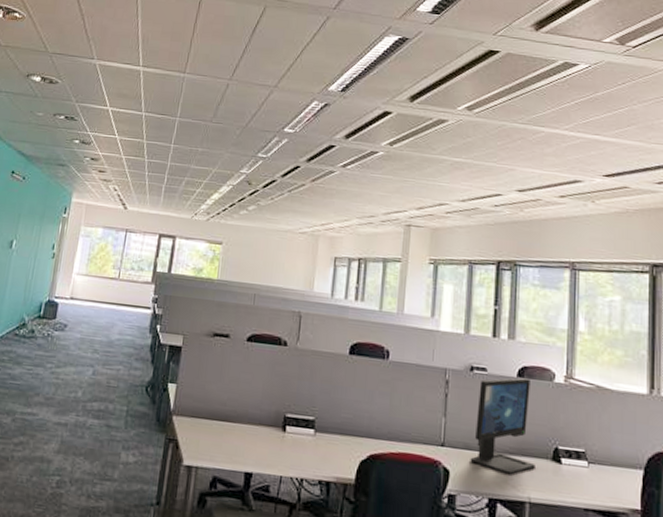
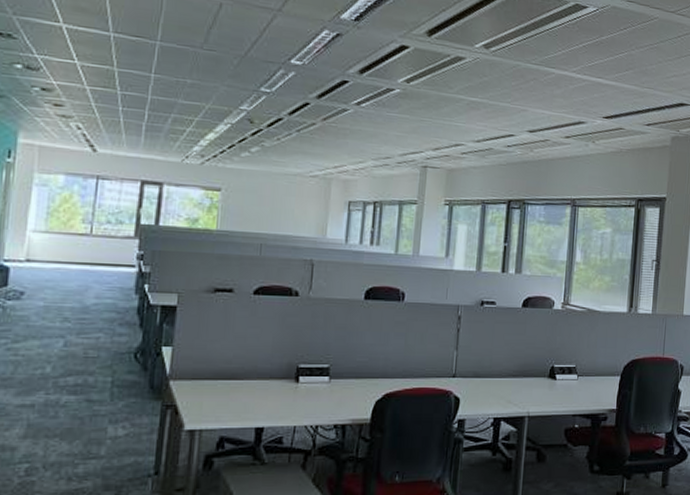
computer monitor: present [470,378,535,475] -> none [478,308,534,395]

